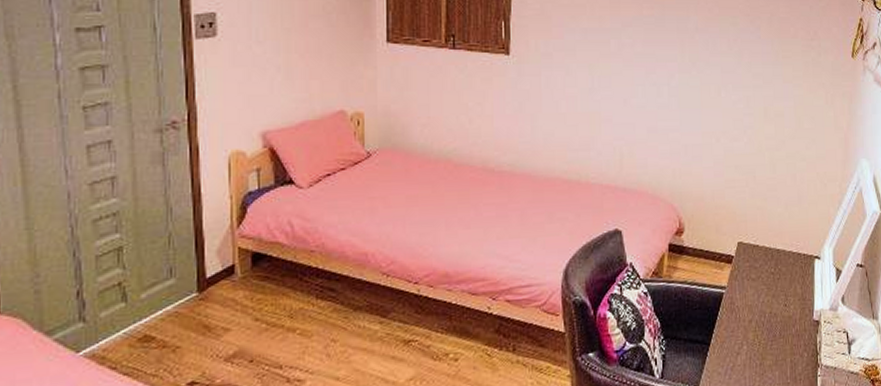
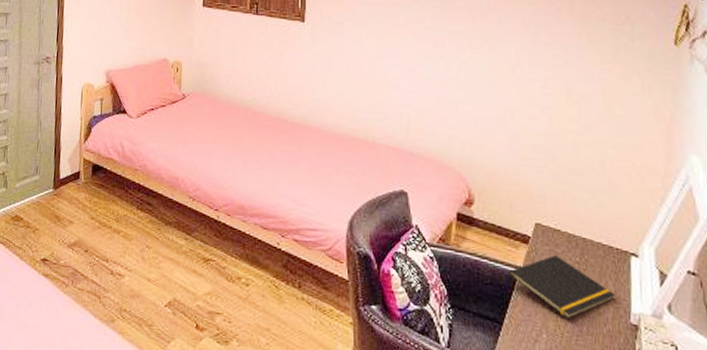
notepad: none [714,270,802,328] -> present [508,255,615,320]

